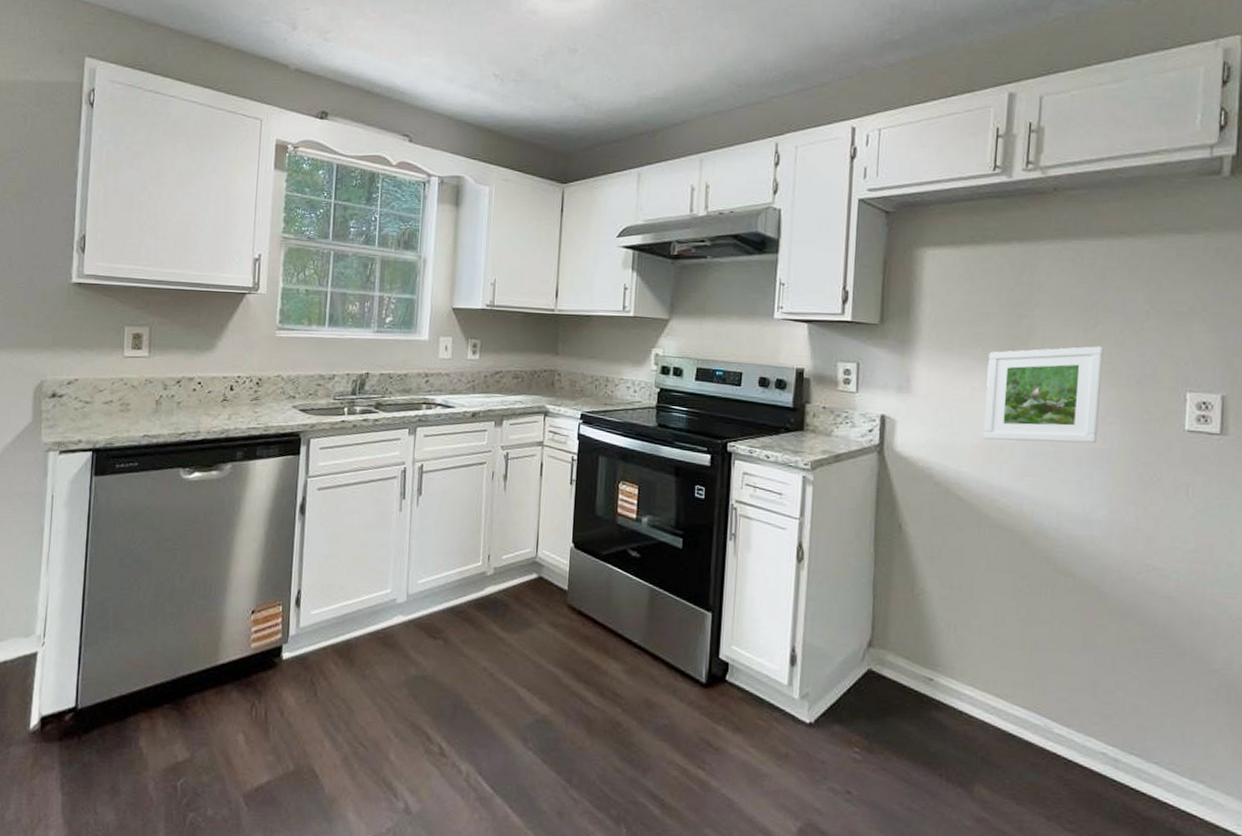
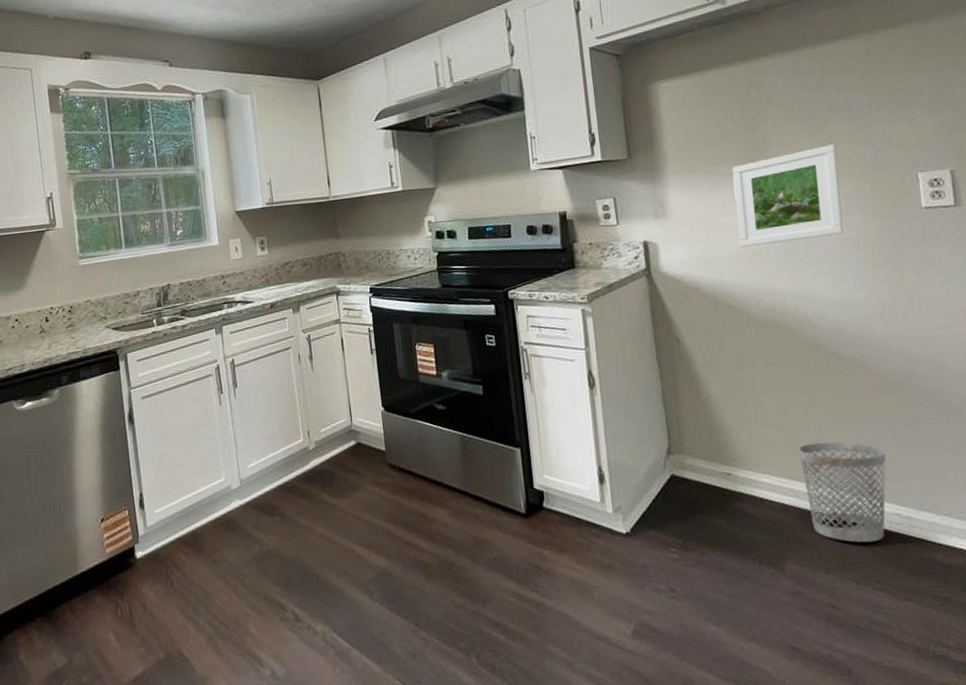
wastebasket: none [1008,661,1102,779] -> present [798,442,886,543]

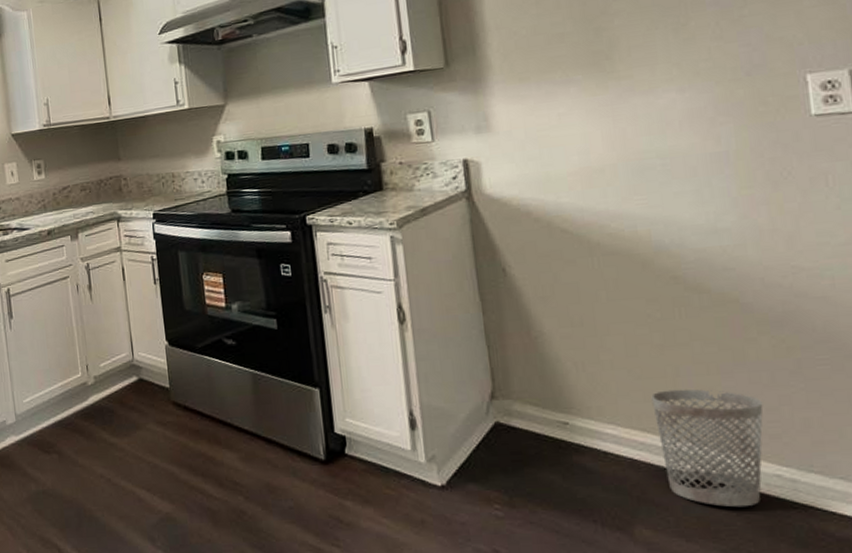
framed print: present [732,144,844,248] -> none [570,43,710,165]

